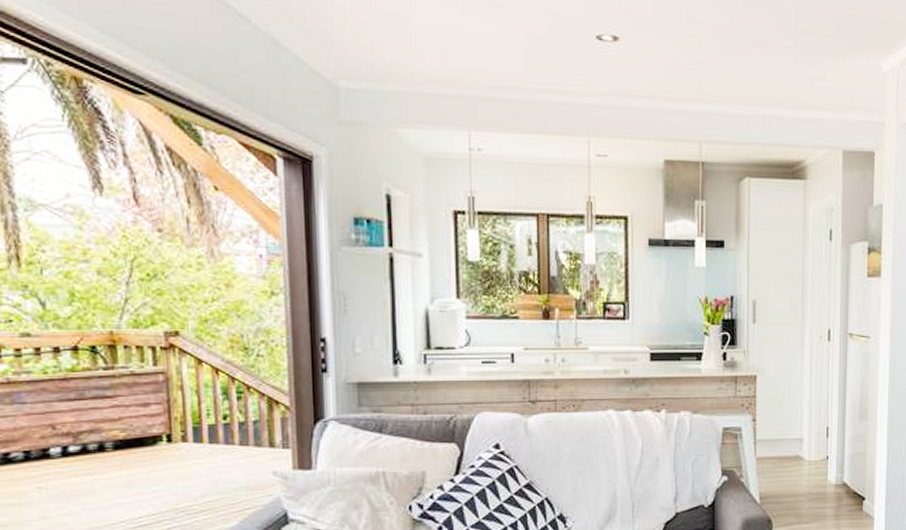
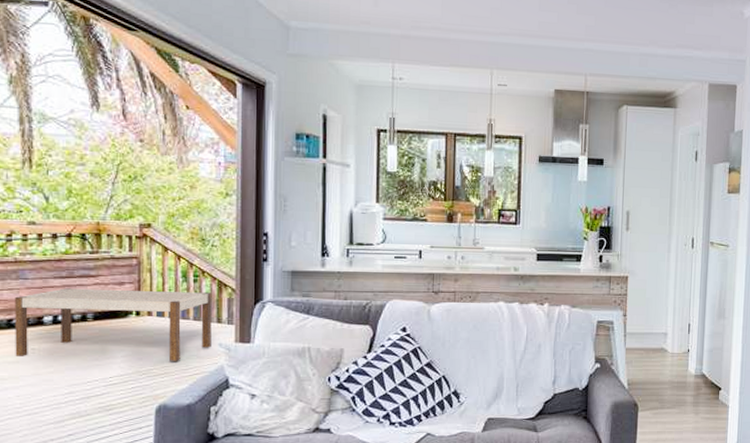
bench: none [11,412,264,497] -> present [15,288,212,361]

